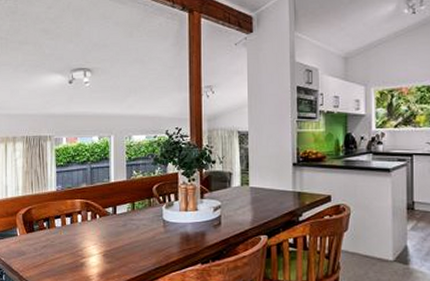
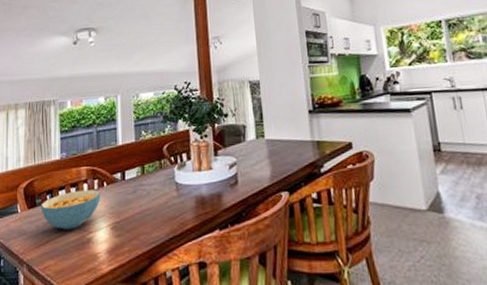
cereal bowl: none [38,220,94,254] -> present [40,189,101,230]

